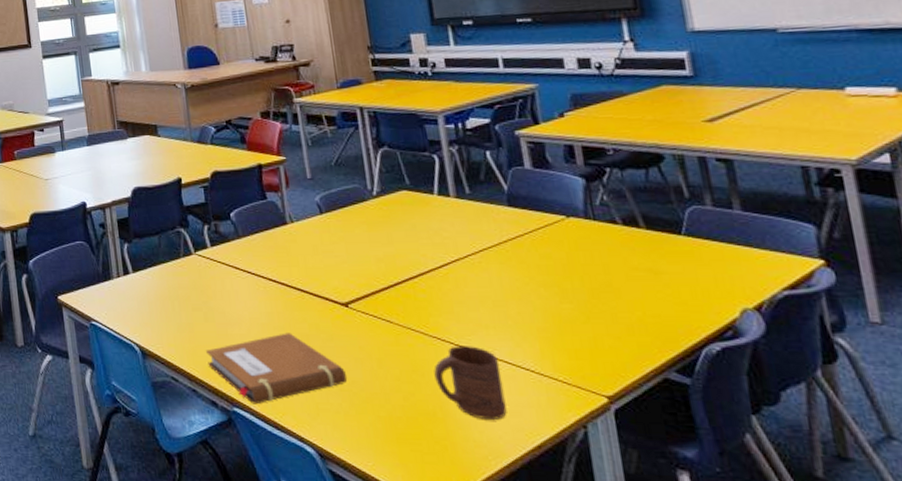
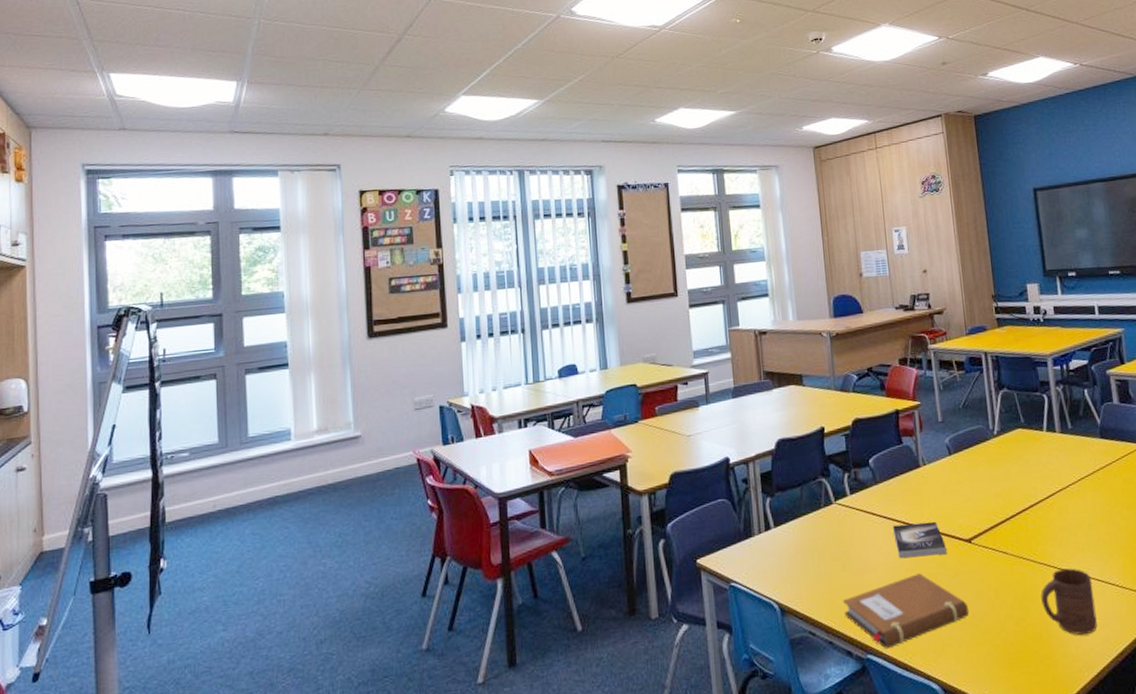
book: none [257,281,320,316] -> present [892,521,947,559]

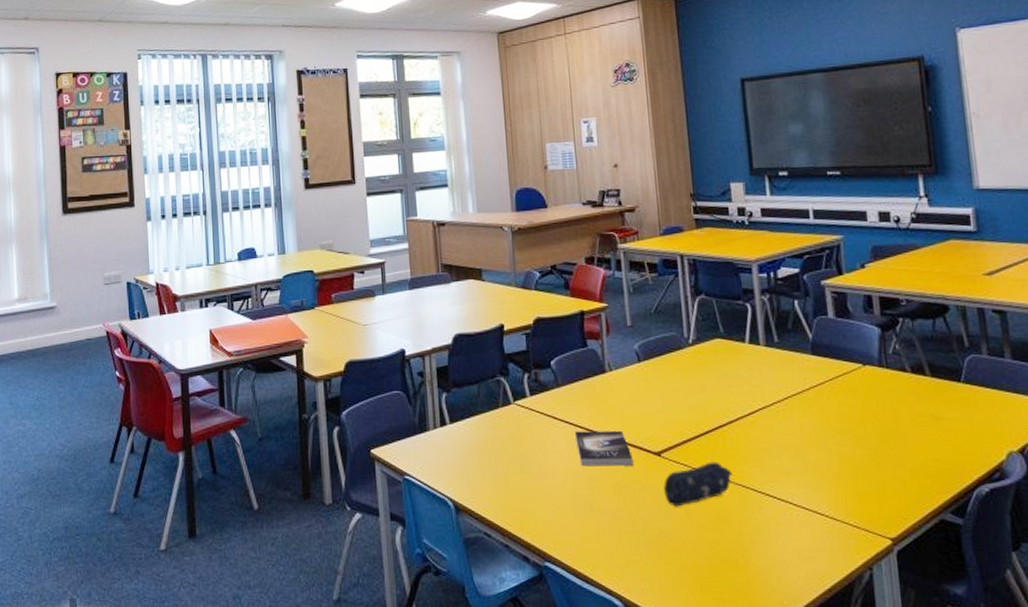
notebook: present [843,573,969,649] -> none [521,483,656,558]
pencil case: none [974,543,1035,590] -> present [663,461,733,507]
cup: present [1041,568,1098,635] -> none [738,493,803,565]

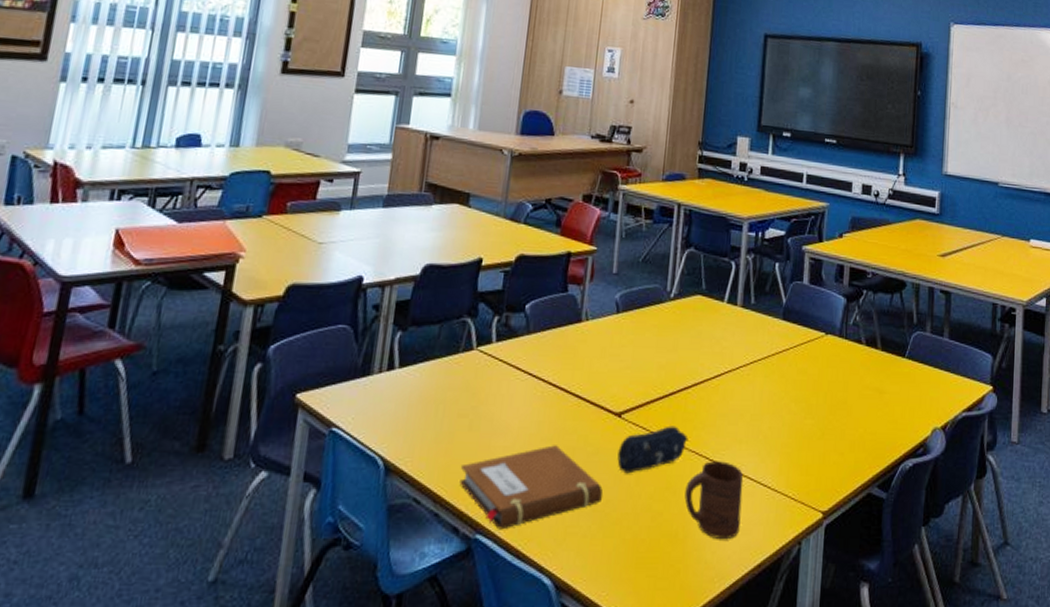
notebook: none [521,483,656,558] -> present [459,445,603,530]
book: present [574,430,633,467] -> none [535,385,592,427]
cup: none [738,493,803,565] -> present [684,461,744,538]

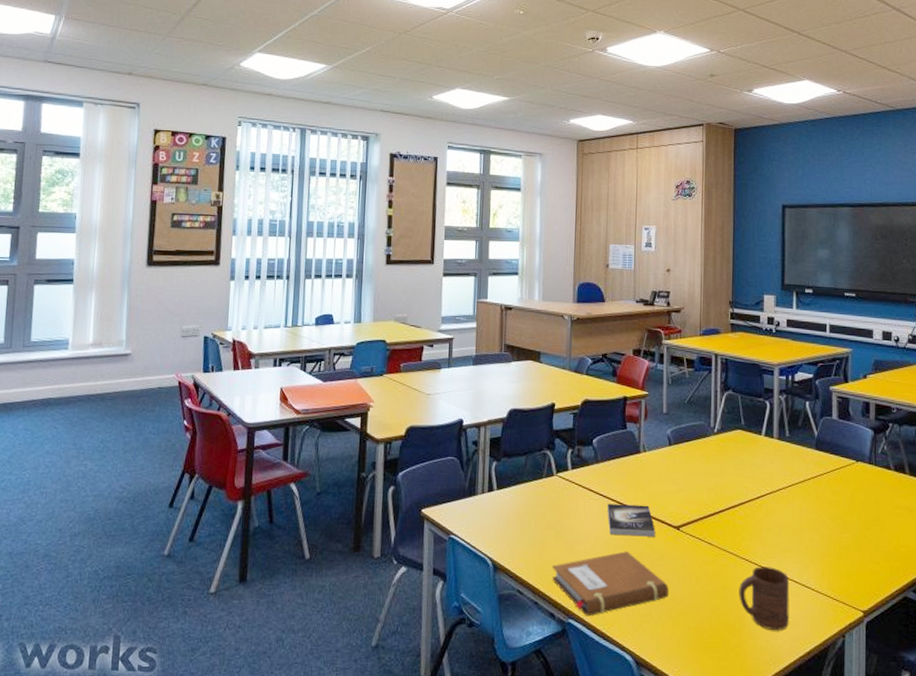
book: none [535,385,592,427] -> present [607,504,655,537]
pencil case: present [617,425,689,474] -> none [679,537,739,575]

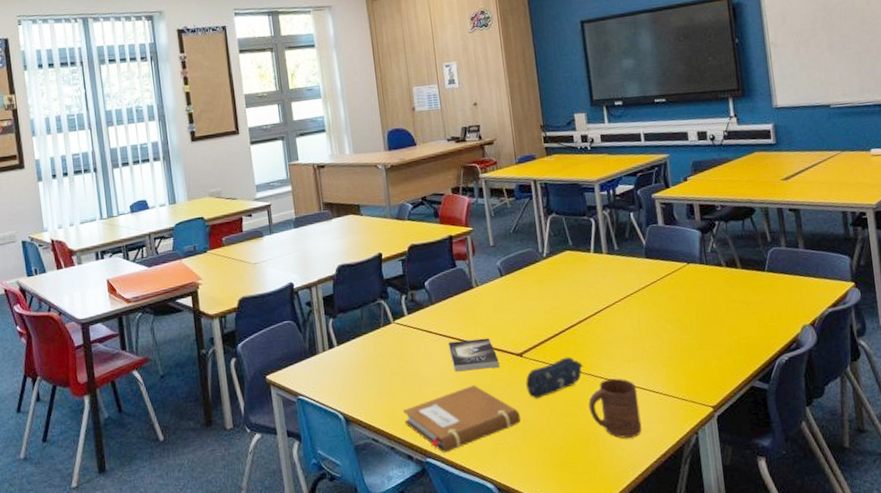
pencil case: none [679,537,739,575] -> present [526,356,583,399]

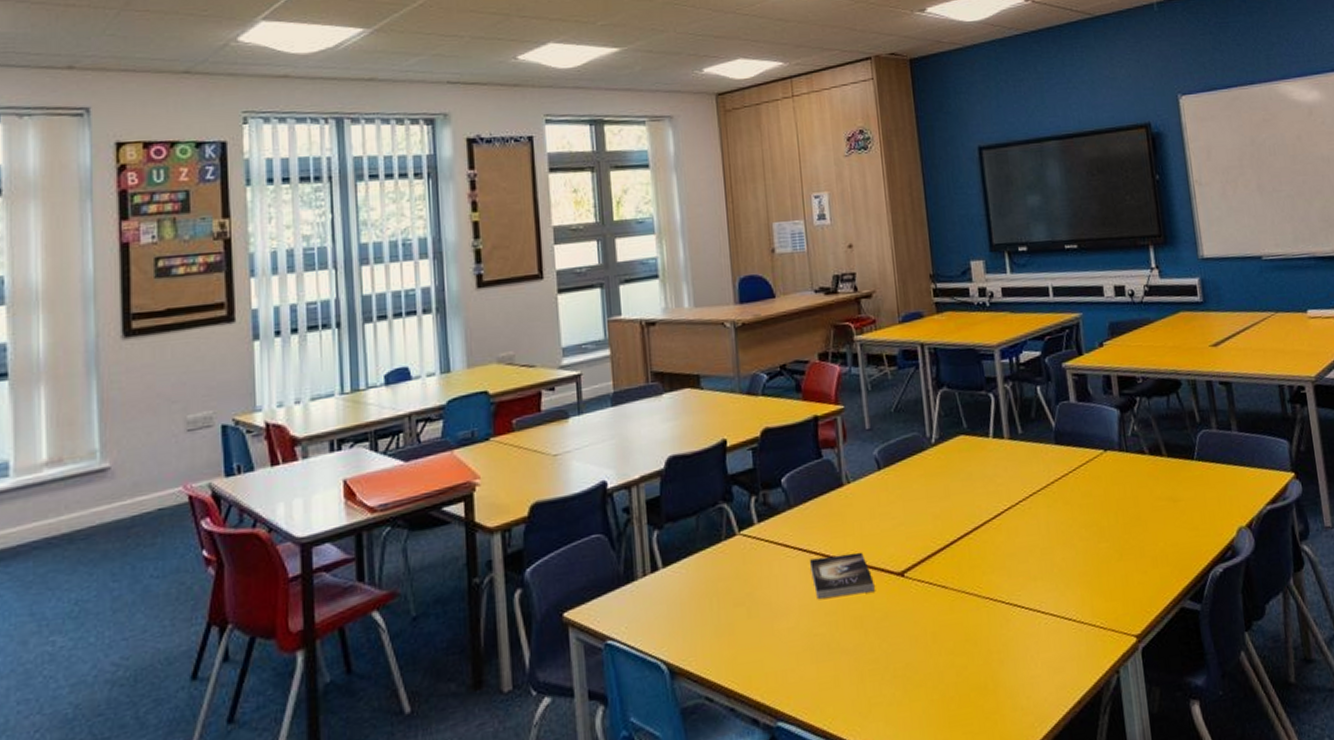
notebook: present [403,385,521,453] -> none [748,617,901,714]
pencil case: present [526,356,583,399] -> none [908,574,980,633]
cup: present [588,378,642,438] -> none [986,602,1052,683]

